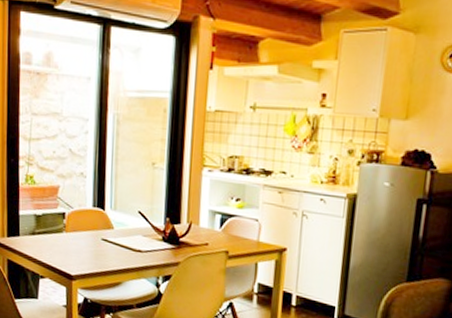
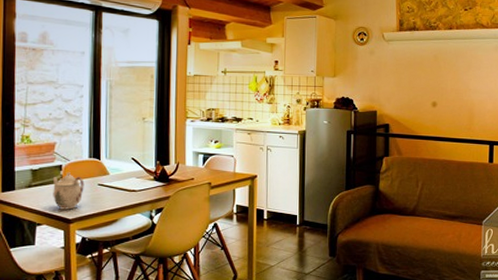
teapot: none [55,221,88,265] -> present [52,172,85,210]

